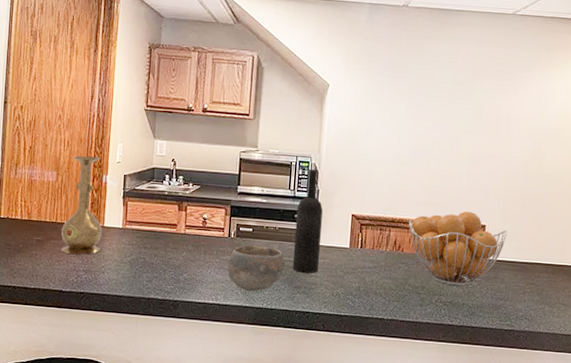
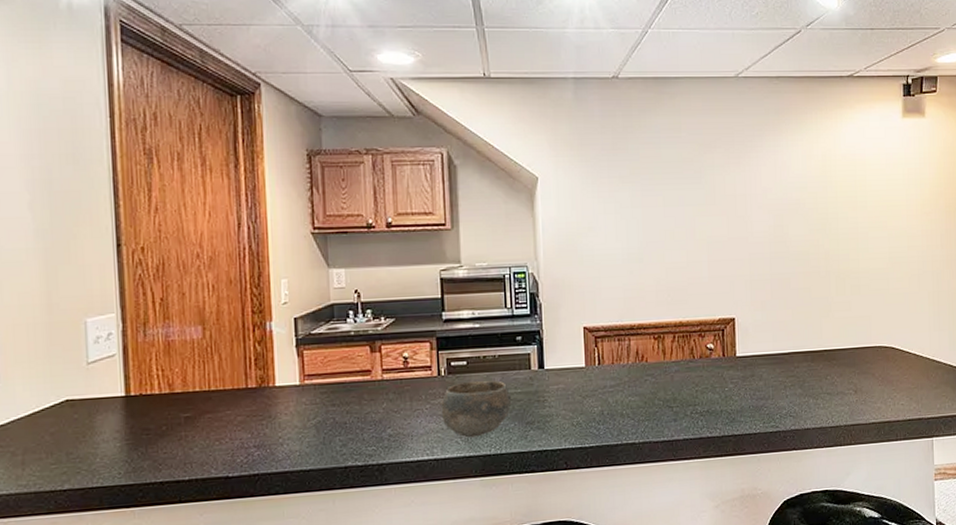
vase: present [61,155,103,255] -> none [218,300,274,428]
wine bottle: present [292,168,323,273] -> none [517,279,553,405]
fruit basket: present [408,211,507,286] -> none [649,304,759,392]

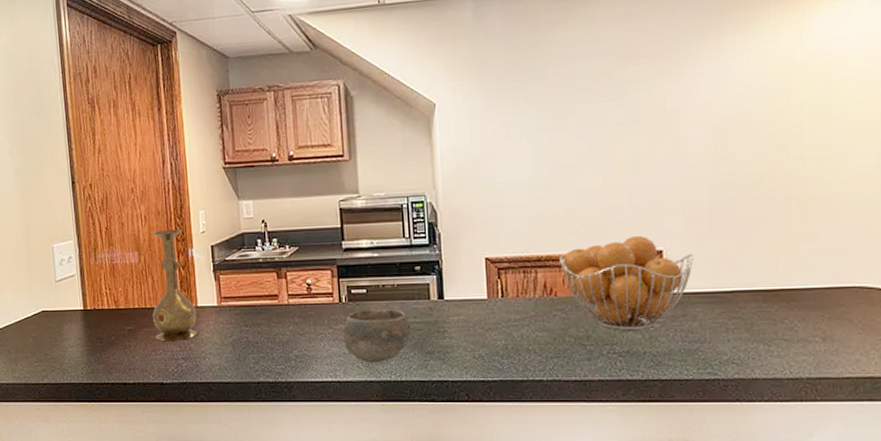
vase: none [218,300,274,428] -> present [152,230,197,341]
fruit basket: none [649,304,759,392] -> present [558,235,694,330]

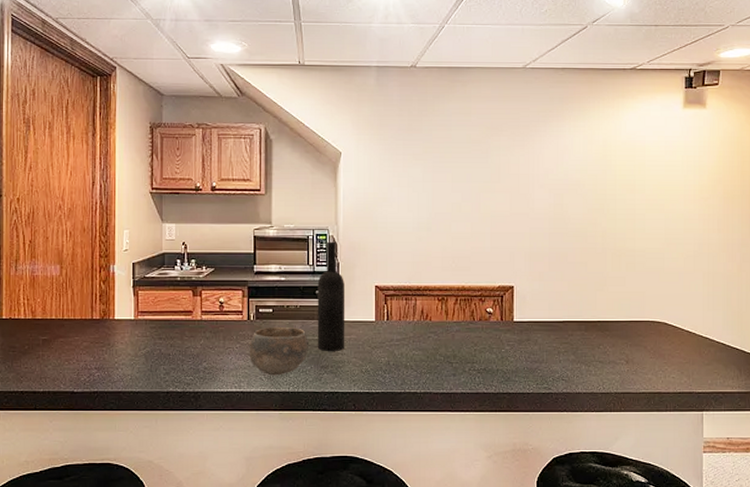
vase: present [152,230,197,341] -> none [69,246,113,351]
wine bottle: none [416,209,453,335] -> present [317,241,346,351]
fruit basket: present [558,235,694,330] -> none [434,273,536,351]

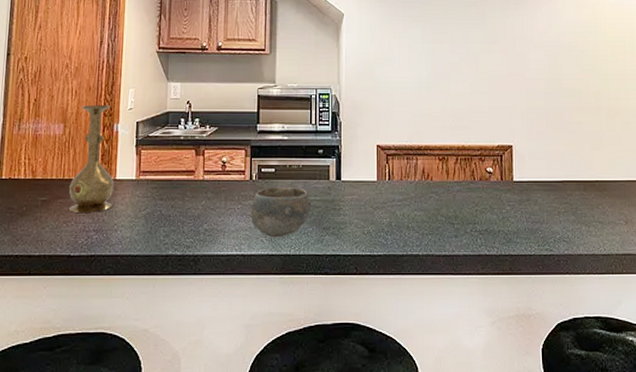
vase: none [69,246,113,351] -> present [69,105,114,212]
wine bottle: present [317,241,346,351] -> none [319,100,348,212]

